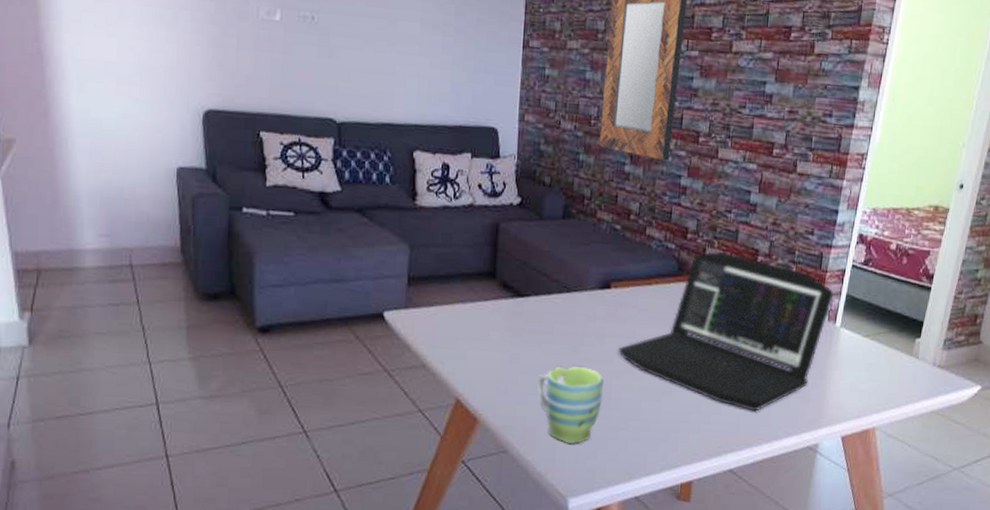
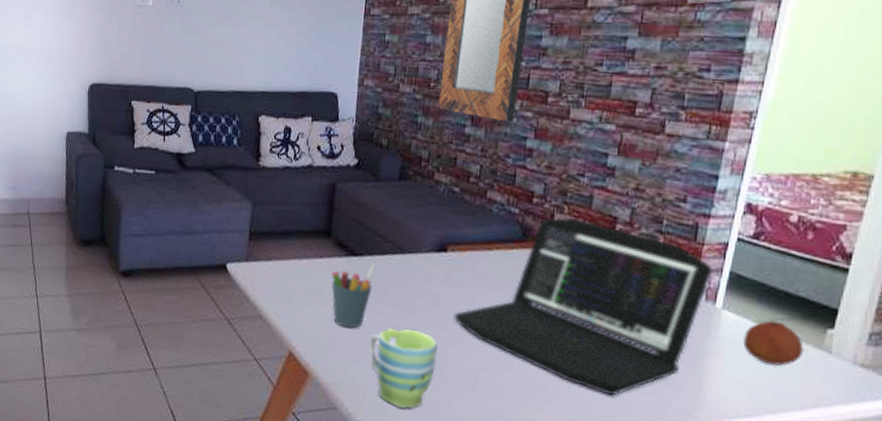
pen holder: none [497,302,542,370] -> present [331,262,376,328]
fruit: none [856,335,899,372] -> present [743,320,804,366]

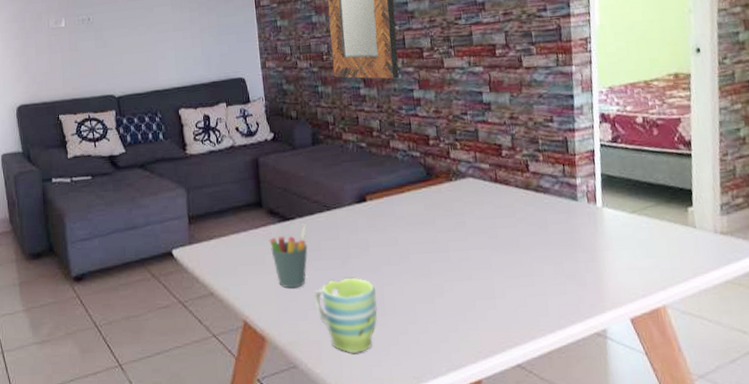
laptop: present [454,217,713,396] -> none [384,151,588,303]
fruit: present [743,320,804,366] -> none [625,209,675,247]

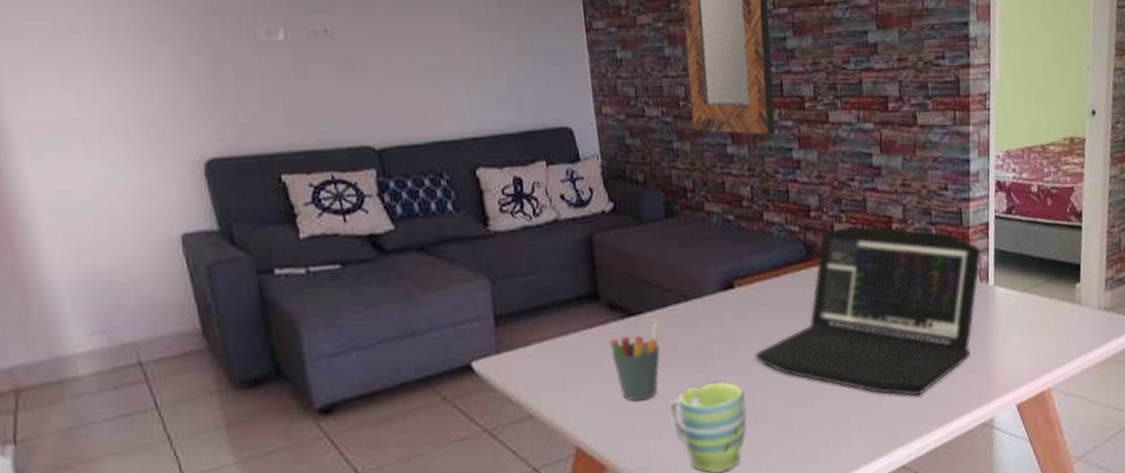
laptop: none [384,151,588,303] -> present [755,225,981,397]

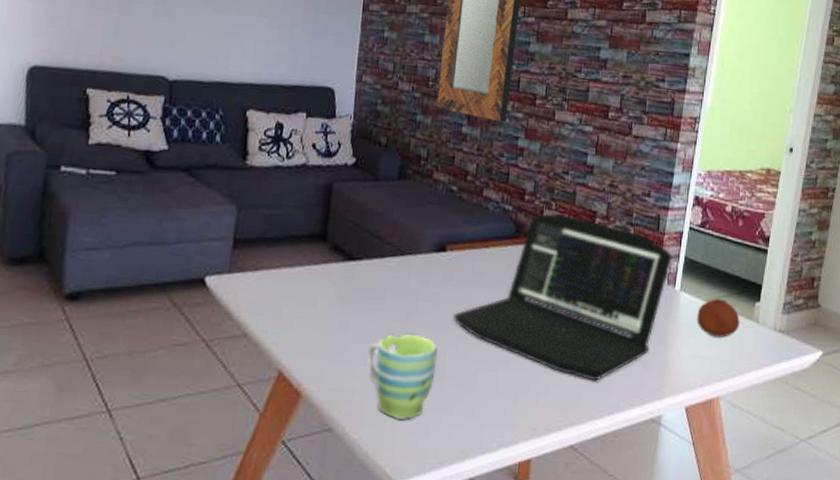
pen holder: present [609,318,660,401] -> none [327,266,374,339]
fruit: none [1016,286,1062,328] -> present [697,298,740,338]

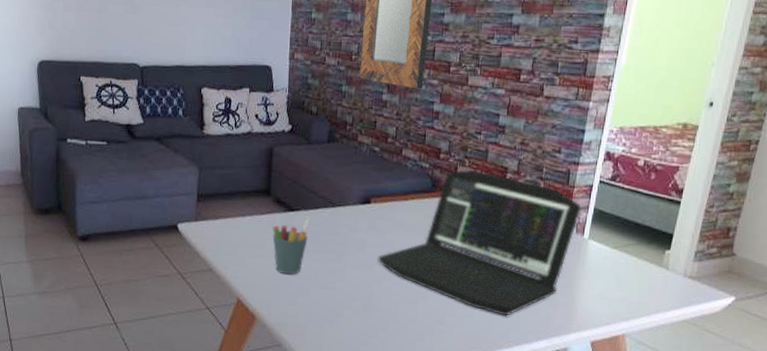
pen holder: none [327,266,374,339] -> present [272,216,310,275]
mug: present [366,334,438,420] -> none [306,271,365,341]
fruit: present [697,298,740,338] -> none [604,246,649,282]

